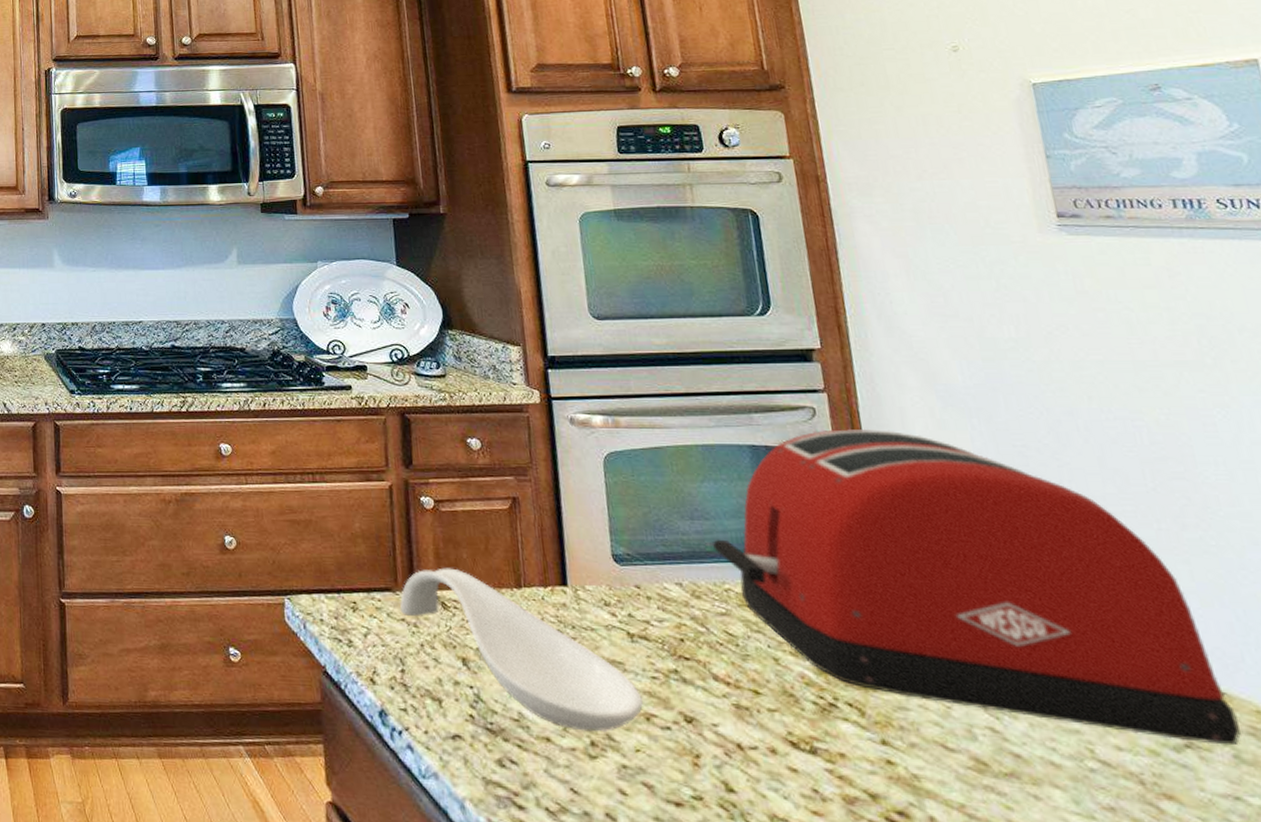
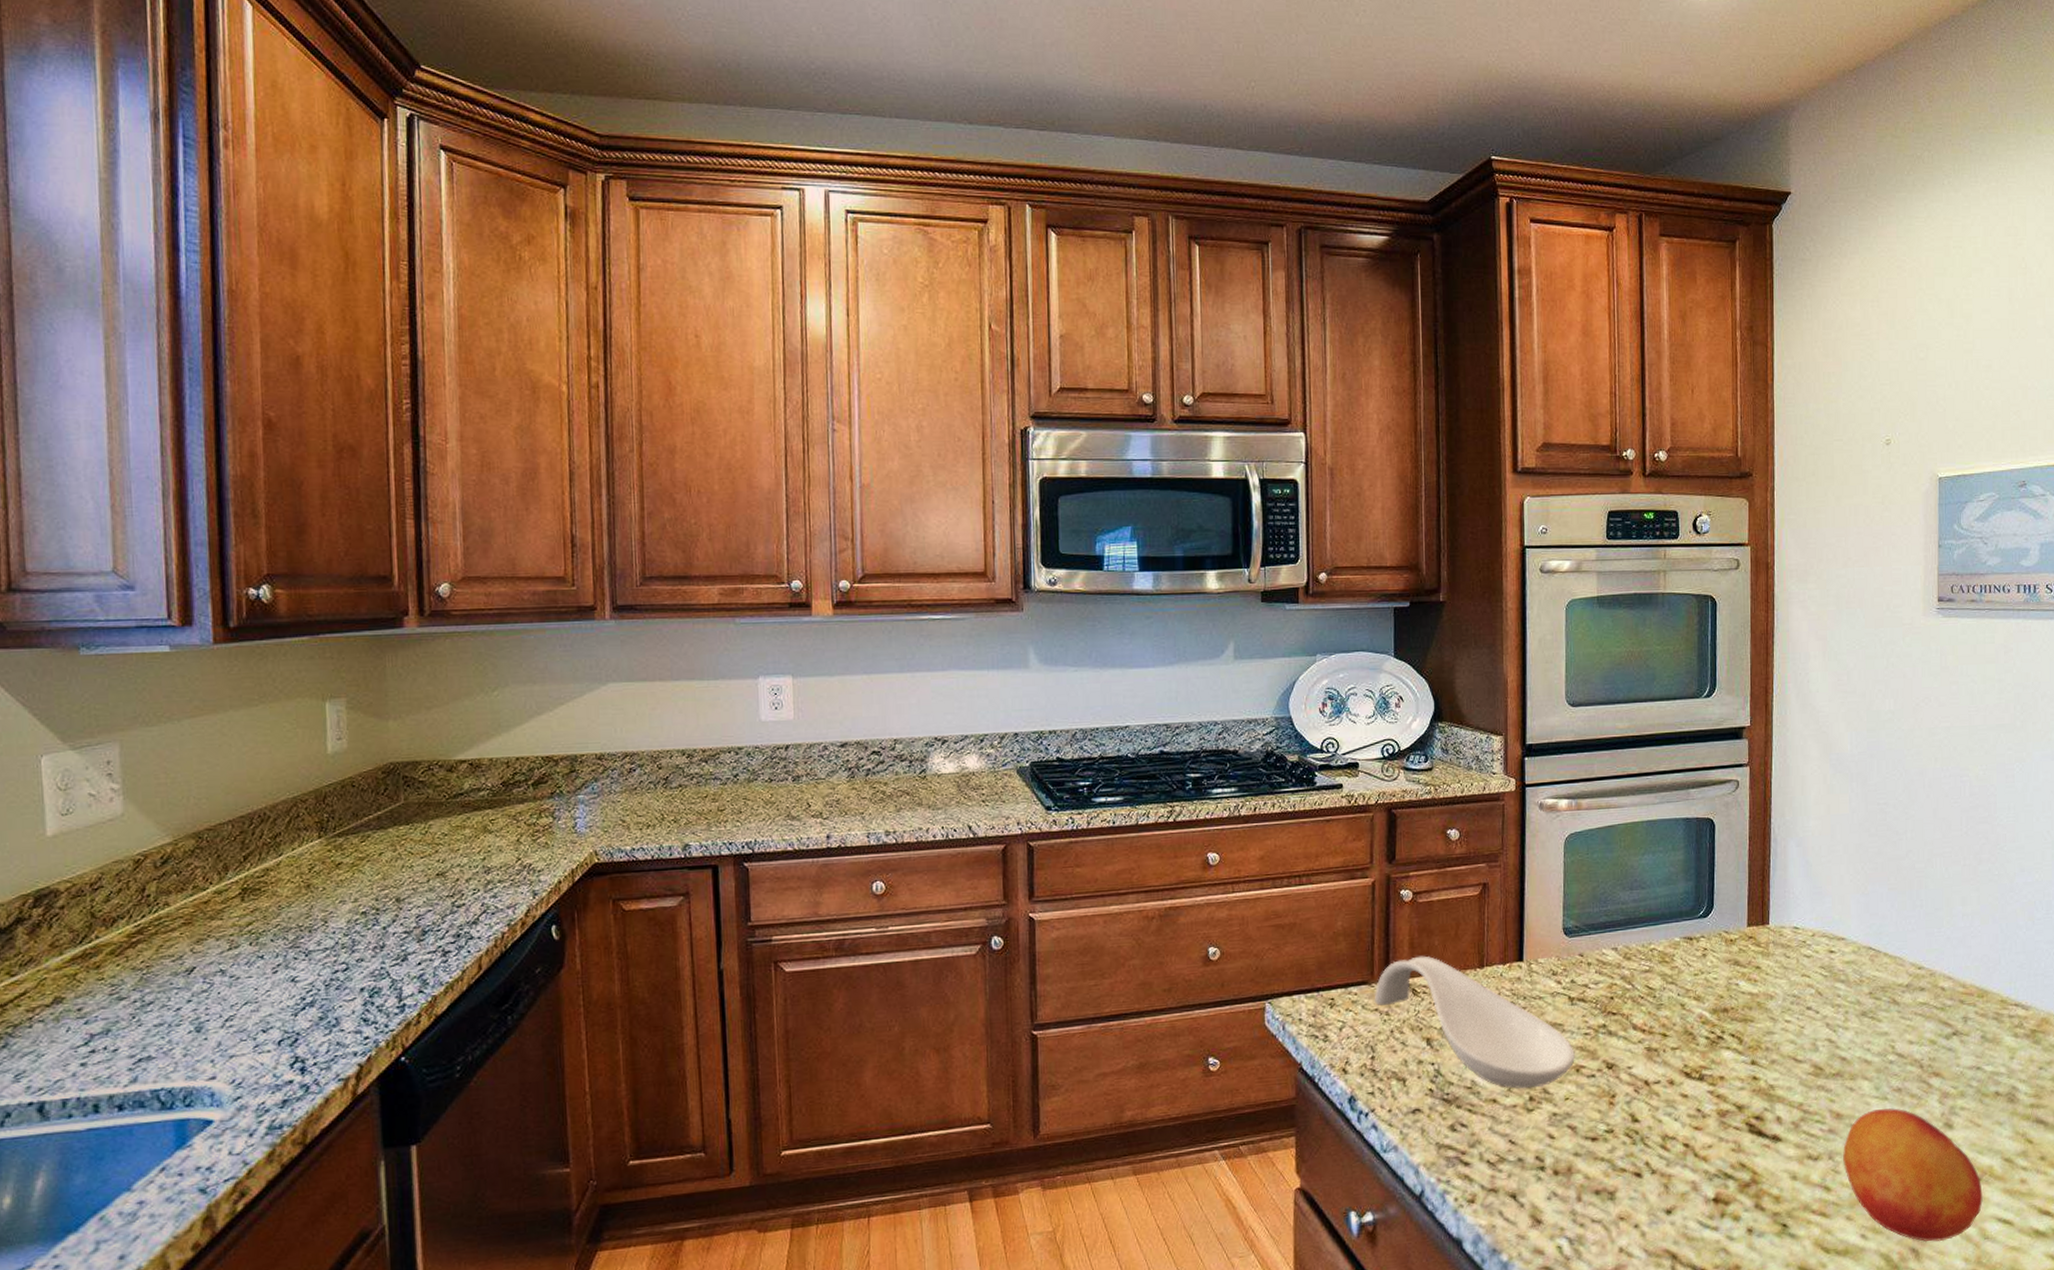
toaster: present [713,428,1240,746] -> none [1646,796,1989,1030]

